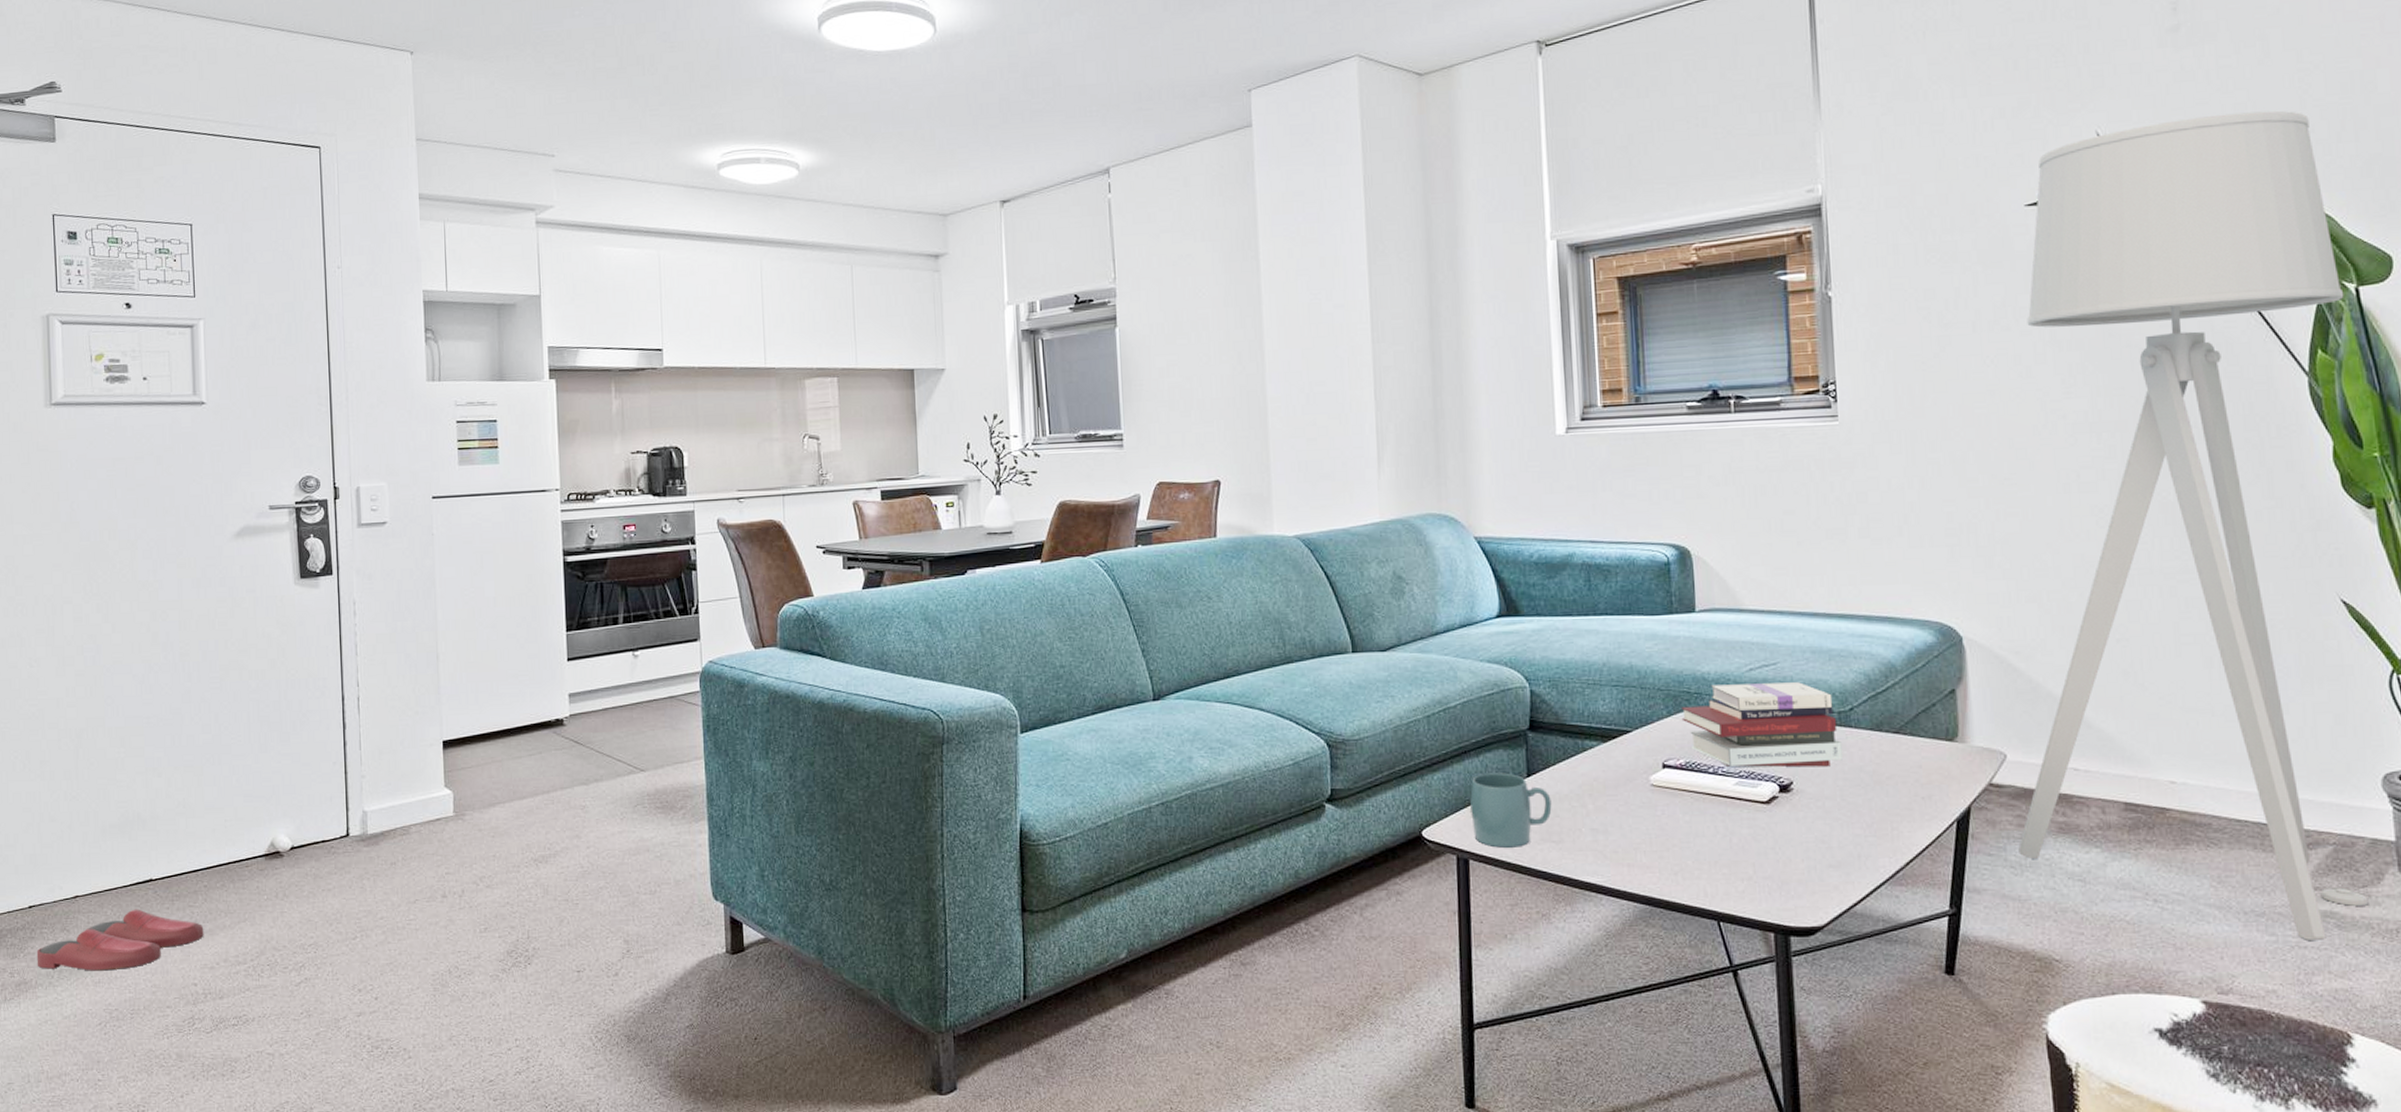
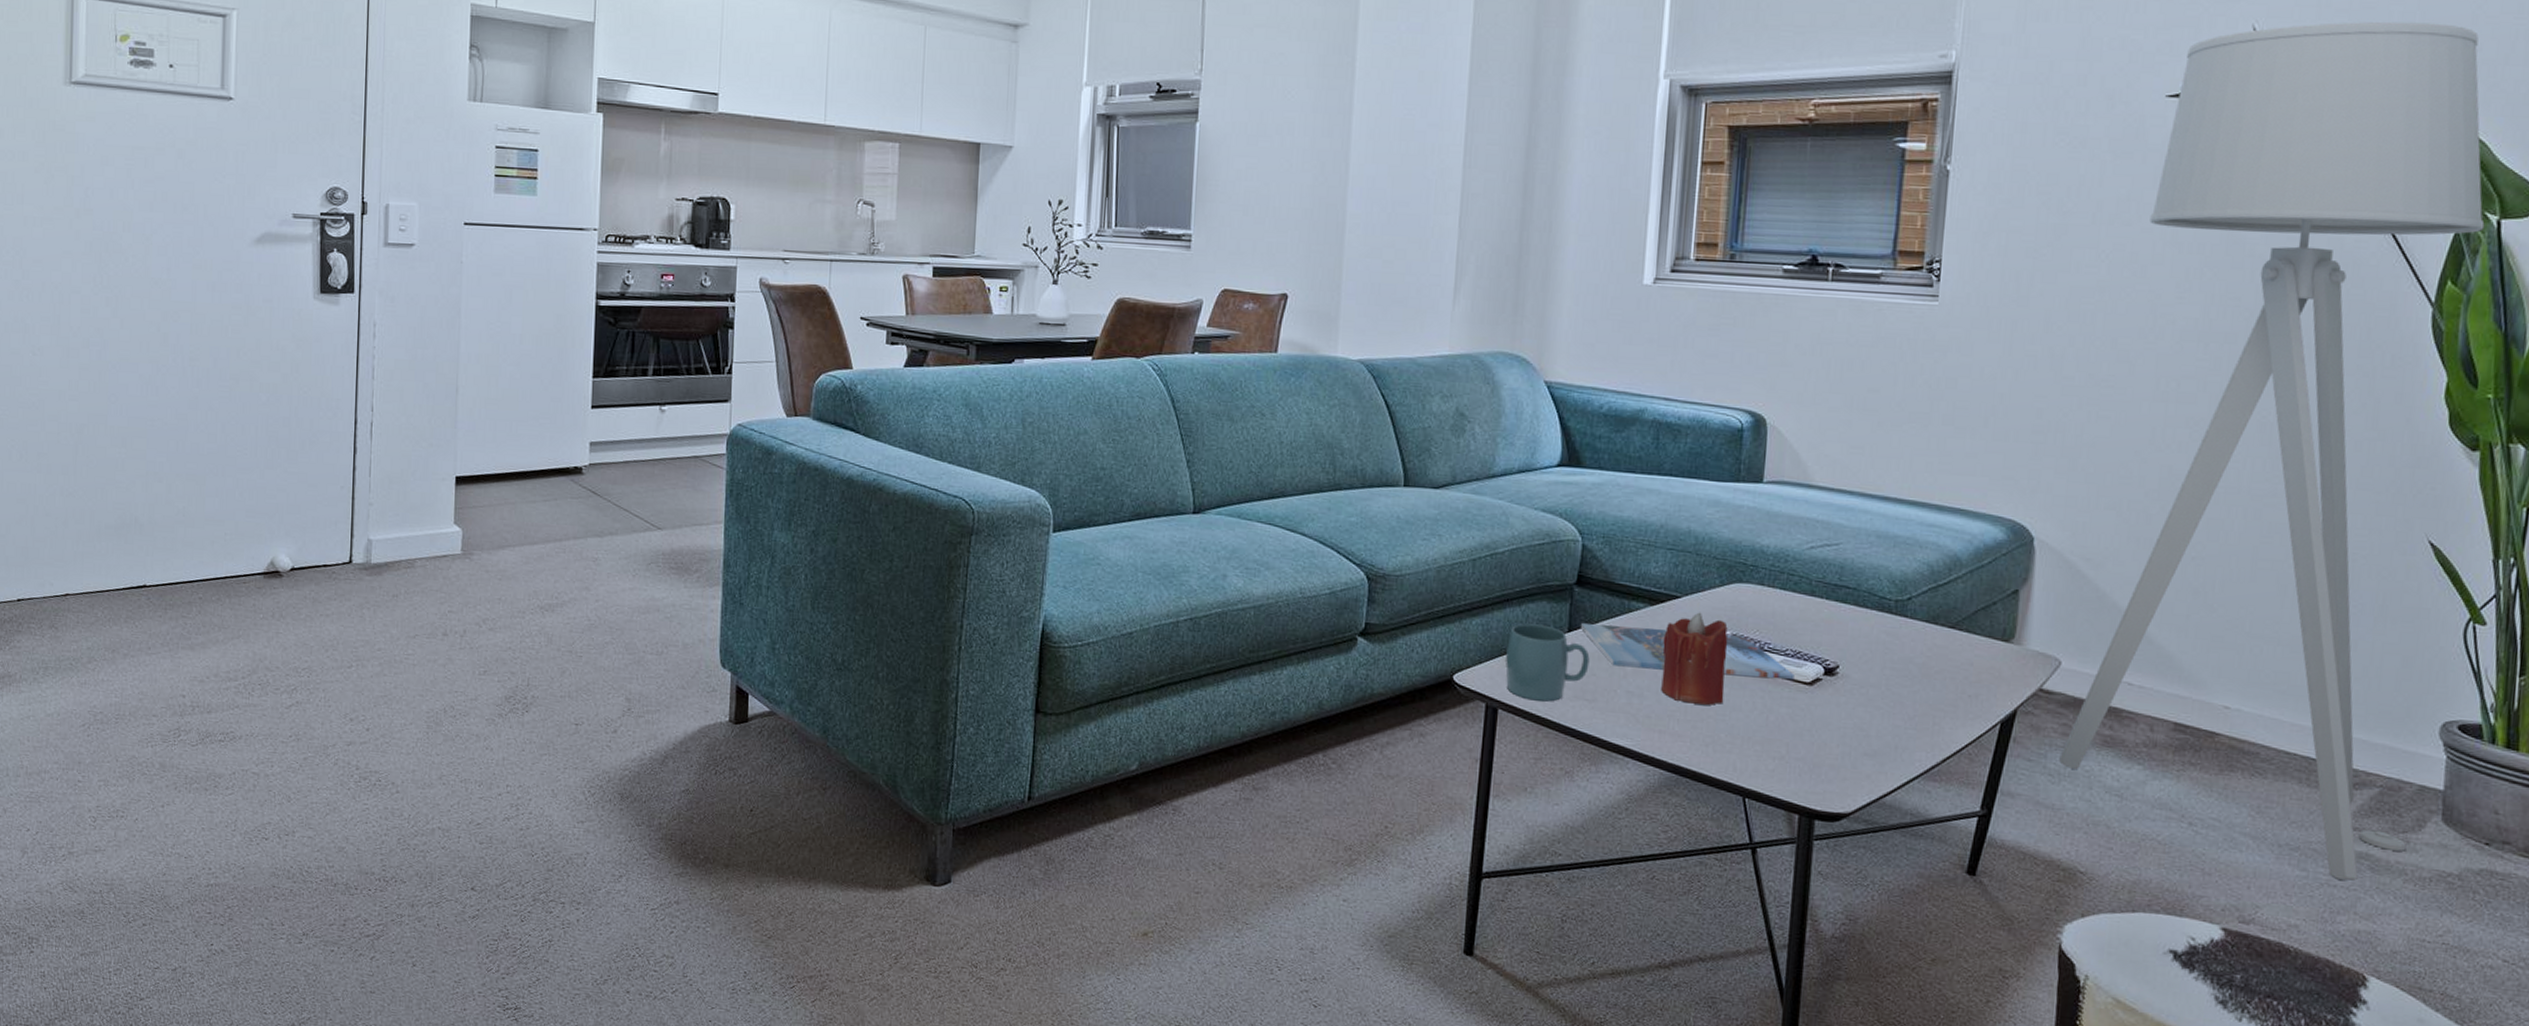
slippers: present [36,909,204,971] -> none [22,613,196,673]
magazine: none [1539,761,1751,805] -> present [1581,623,1795,681]
candle: none [1620,744,1686,834] -> present [1661,612,1728,705]
books: present [1681,682,1843,767] -> none [1733,559,1895,654]

